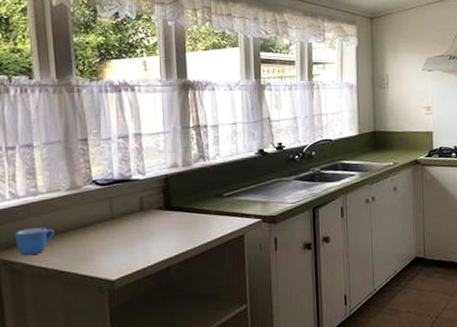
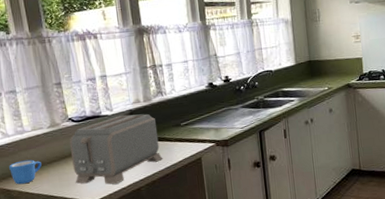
toaster: none [90,180,199,261] -> present [69,114,163,185]

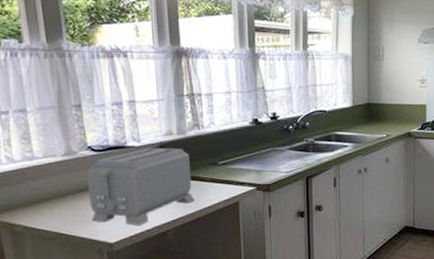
mug: present [9,159,42,185] -> none [13,190,53,219]

